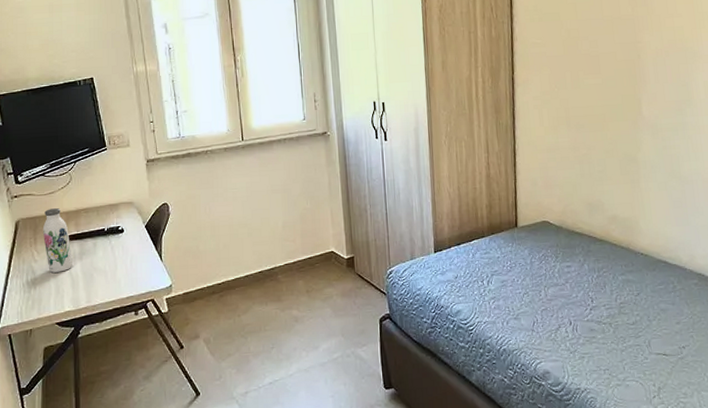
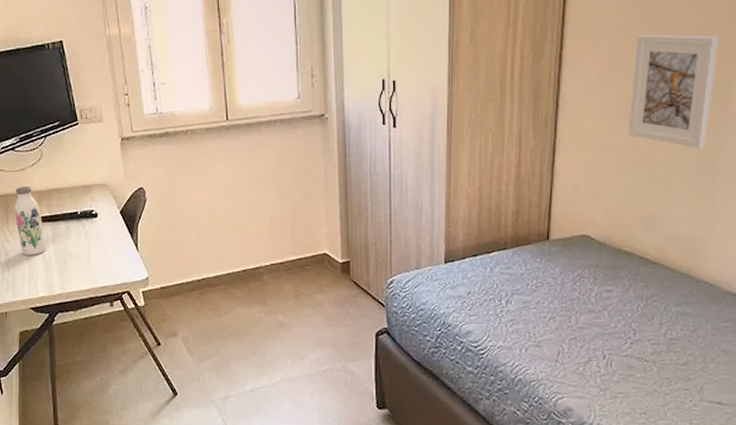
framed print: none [568,61,628,147] -> present [628,34,718,149]

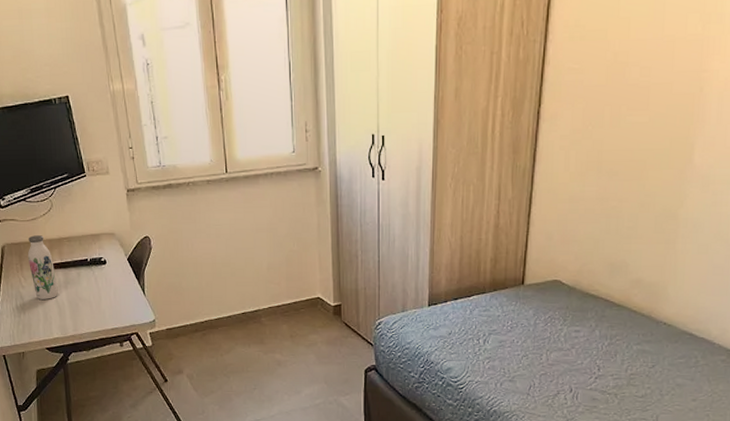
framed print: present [628,34,718,149] -> none [599,92,685,201]

